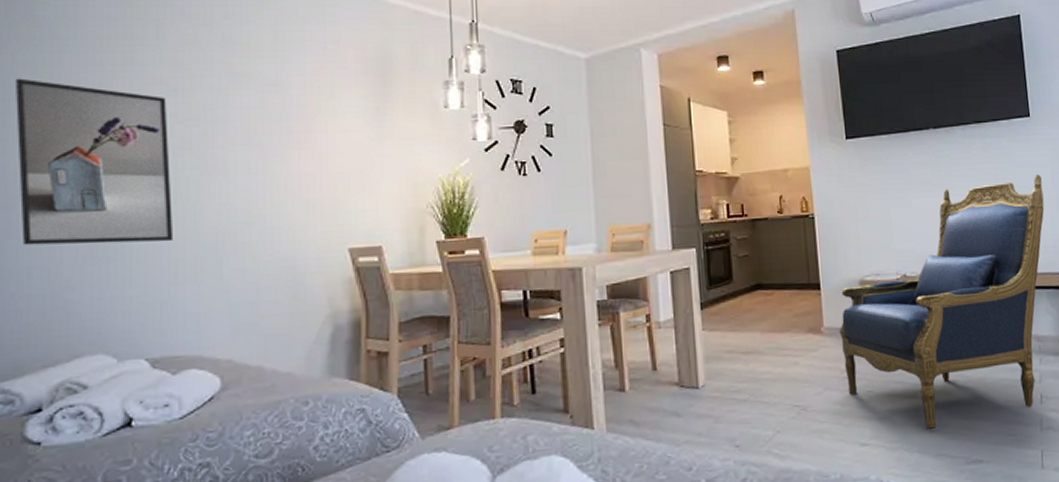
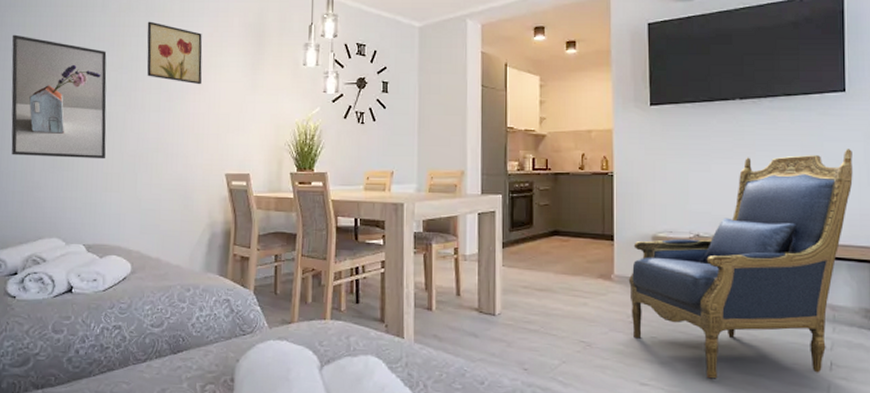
wall art: none [225,57,308,137] -> present [147,21,203,85]

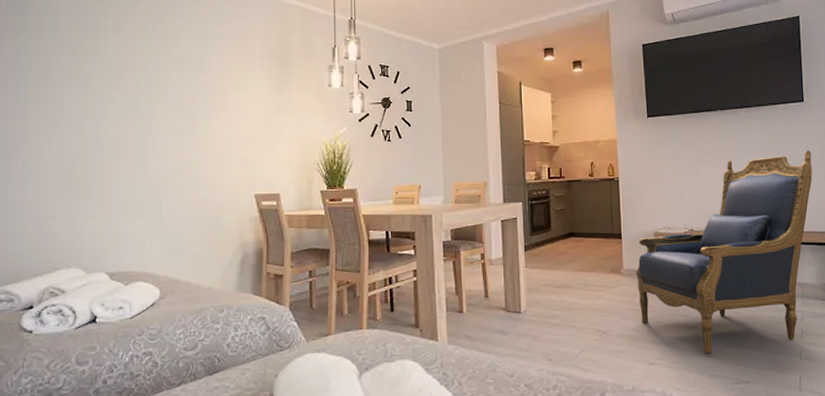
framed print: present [11,34,107,159] -> none [13,59,126,186]
wall art: present [147,21,203,85] -> none [164,45,225,108]

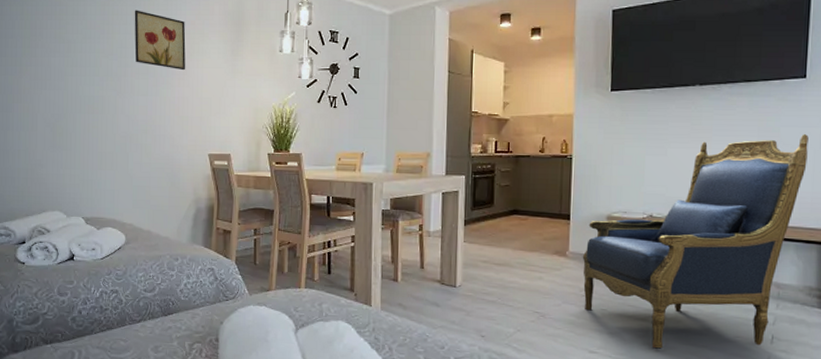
wall art: none [164,45,225,108] -> present [134,10,186,71]

